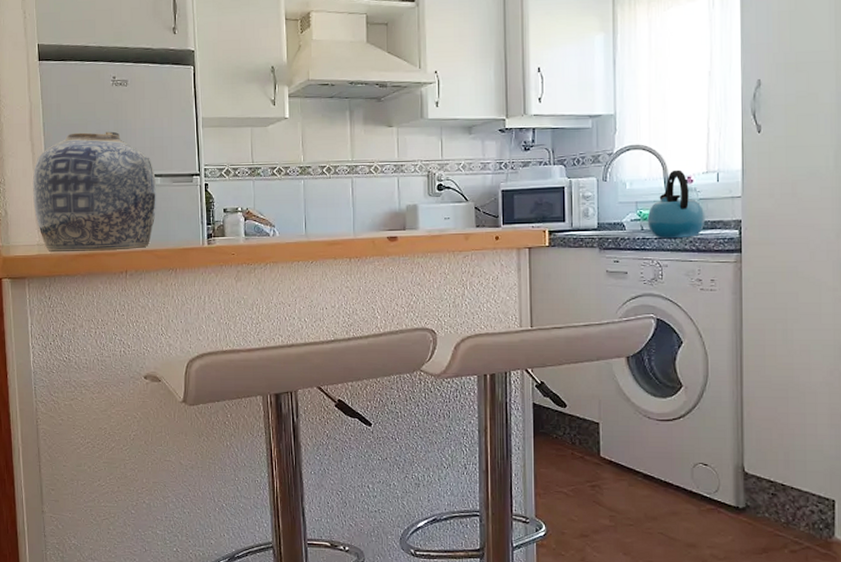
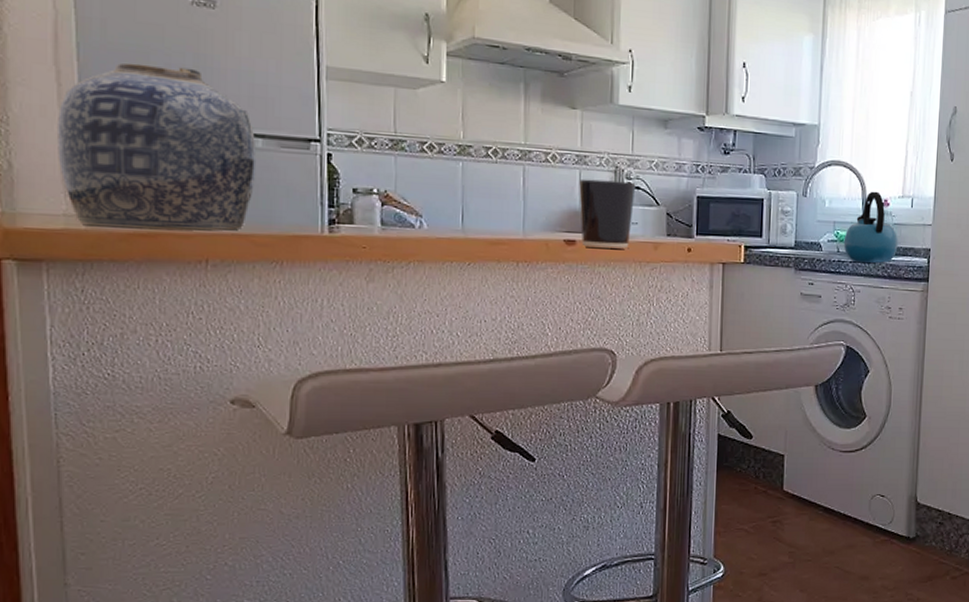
mug: none [398,183,446,242] -> present [579,178,636,249]

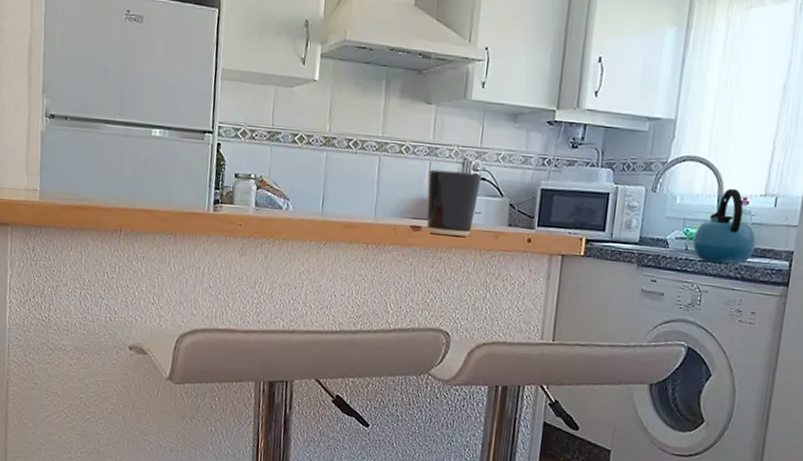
decorative jar: present [57,62,257,231] -> none [24,68,164,206]

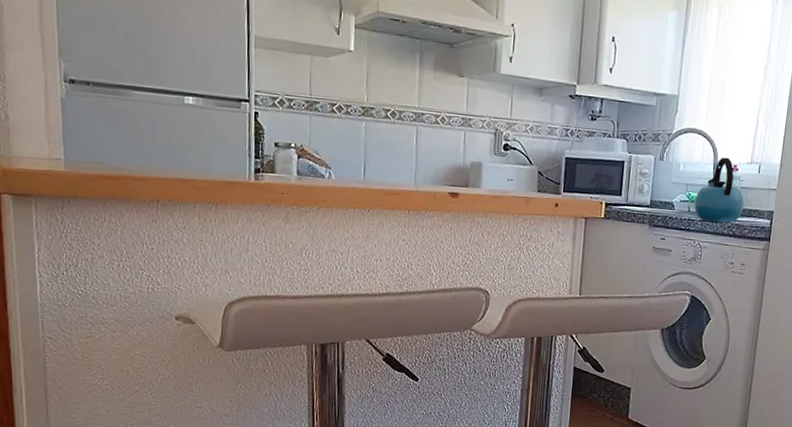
mug: present [426,169,482,237] -> none [463,139,513,202]

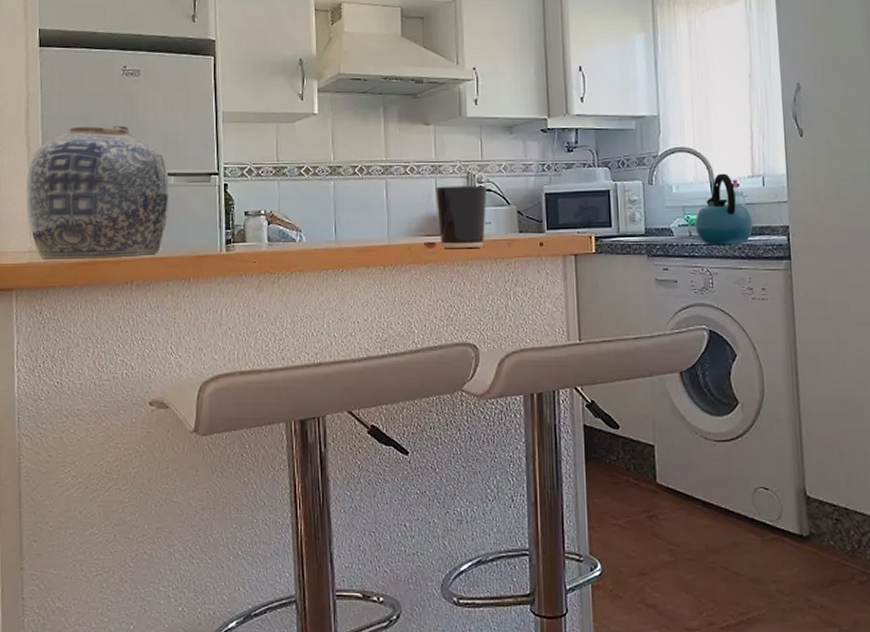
decorative jar: none [43,31,198,176] -> present [26,125,170,259]
mug: none [463,139,513,202] -> present [435,185,487,248]

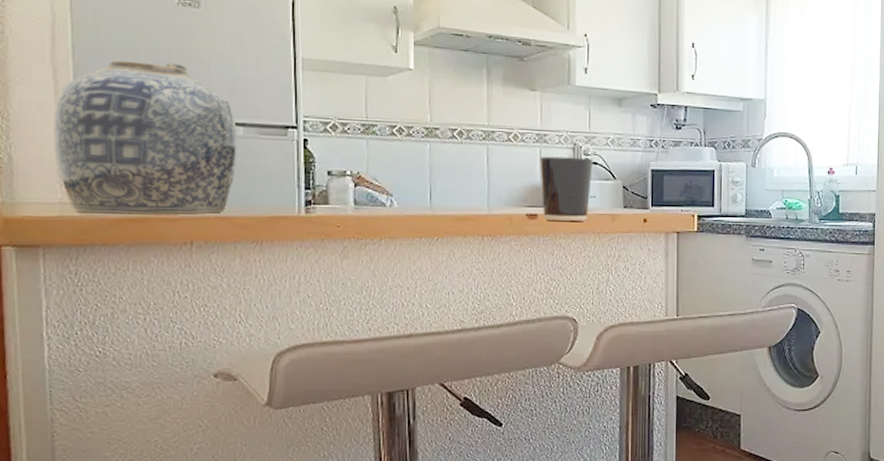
kettle: present [695,173,754,245] -> none [792,160,844,229]

